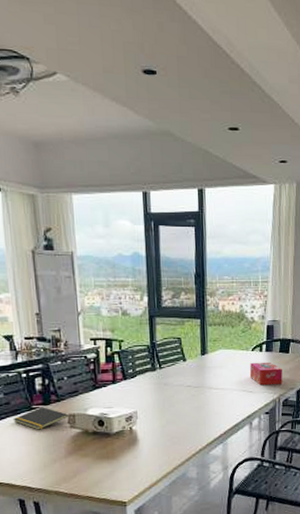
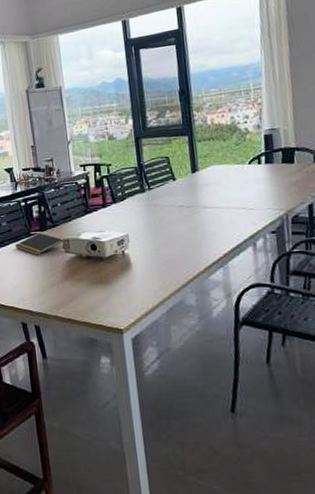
tissue box: present [249,361,283,385] -> none [248,174,290,201]

